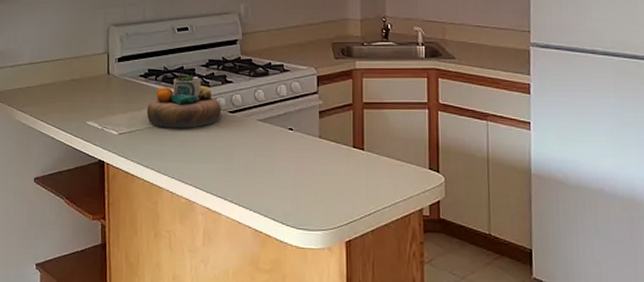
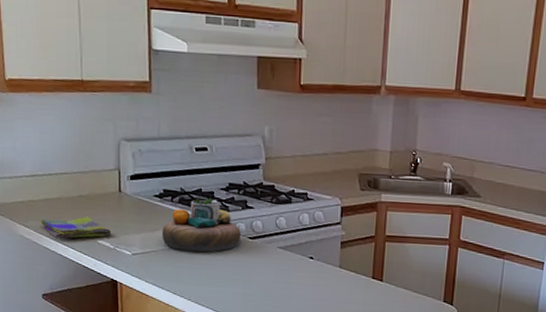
dish towel: none [36,99,100,122] -> present [41,216,112,239]

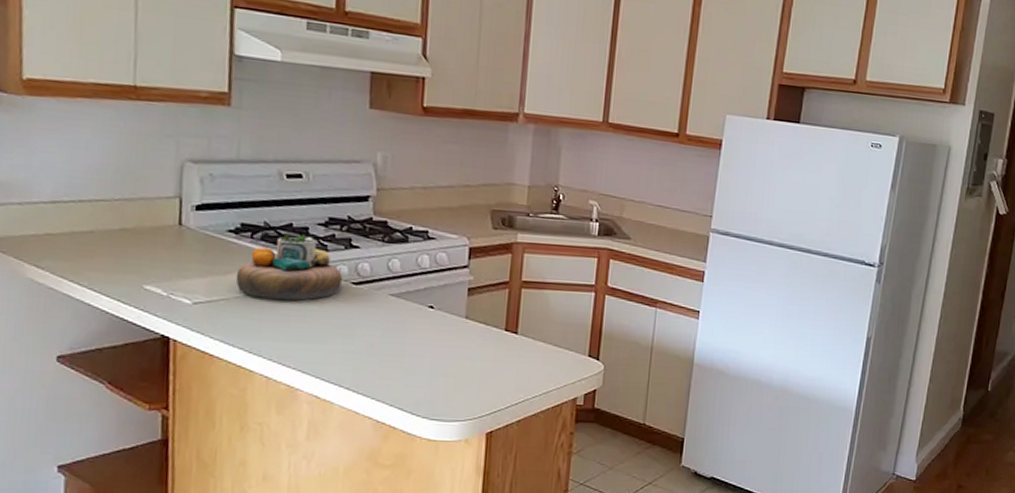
dish towel: present [41,216,112,239] -> none [62,255,166,284]

